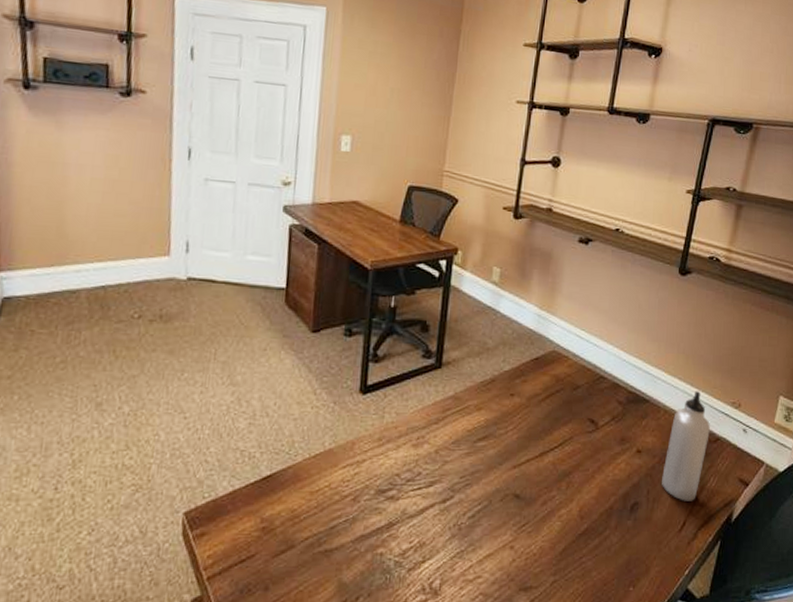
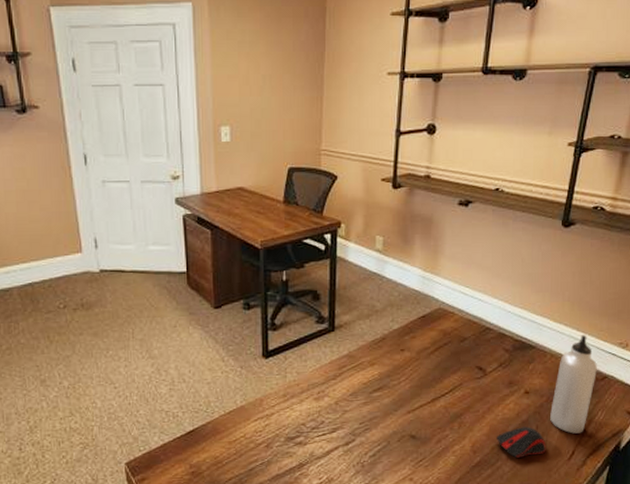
computer mouse: none [606,491,657,527] -> present [497,426,546,458]

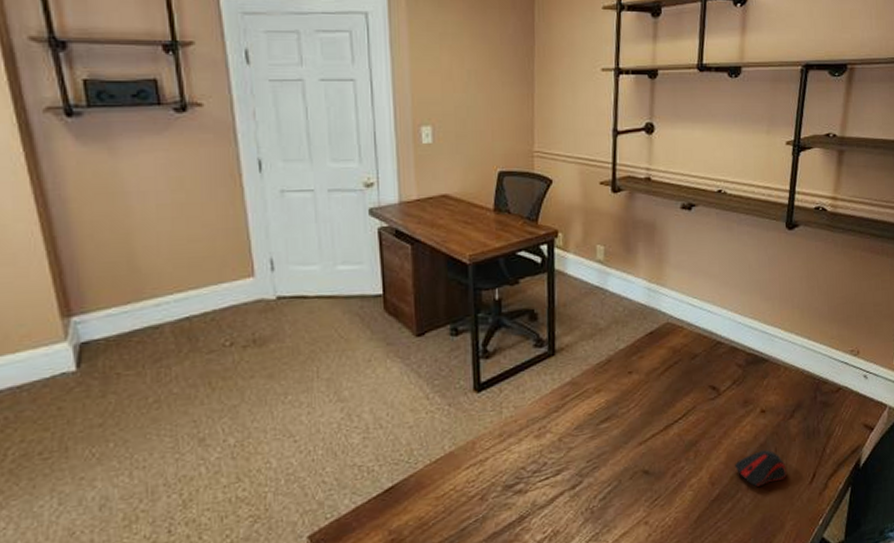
water bottle: present [550,335,597,434] -> none [788,344,831,454]

